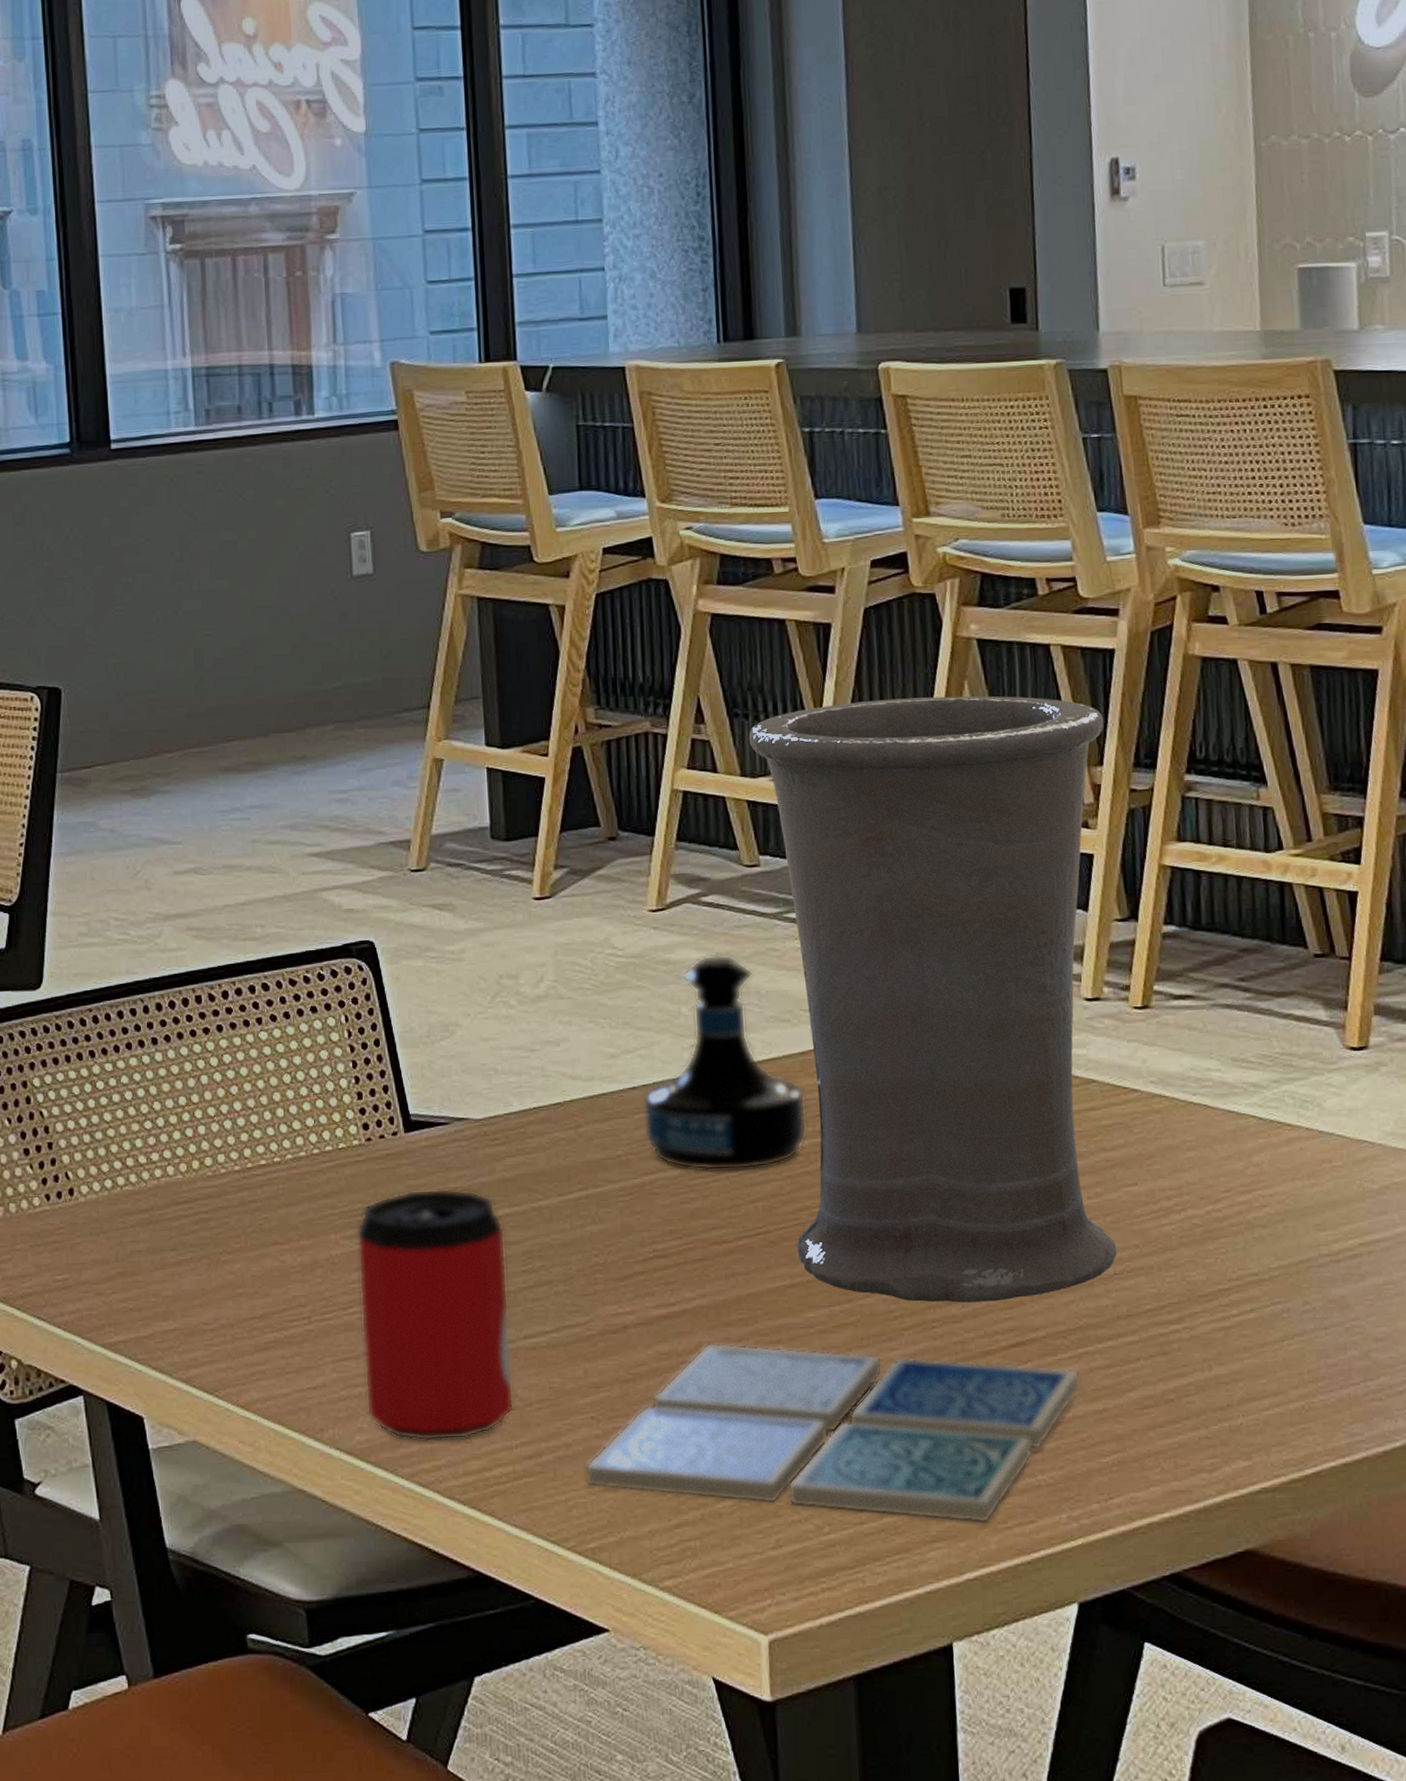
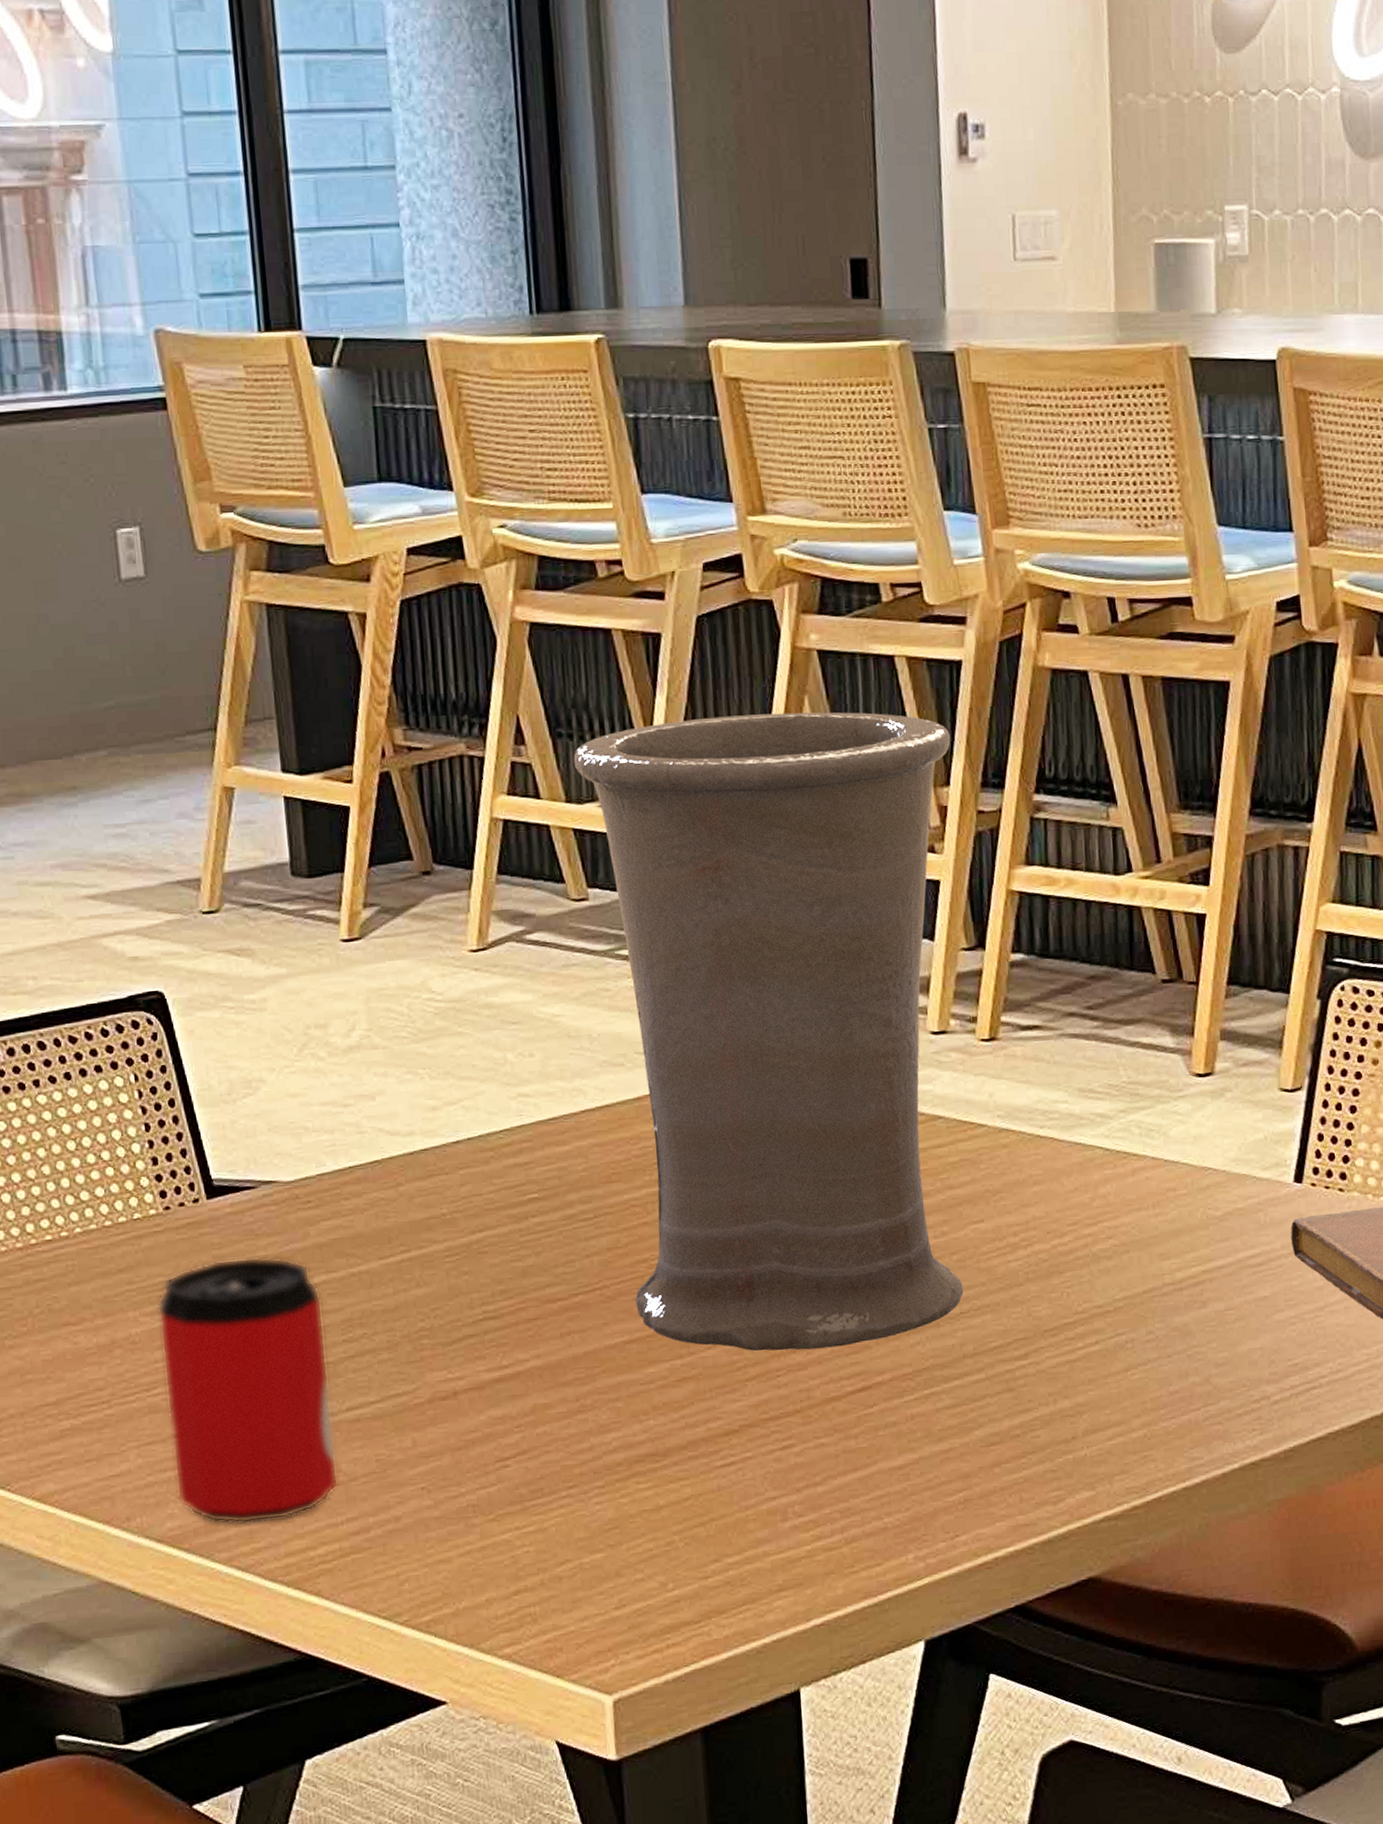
drink coaster: present [585,1343,1081,1524] -> none [416,1404,927,1570]
tequila bottle: present [643,954,807,1171] -> none [468,996,644,1227]

